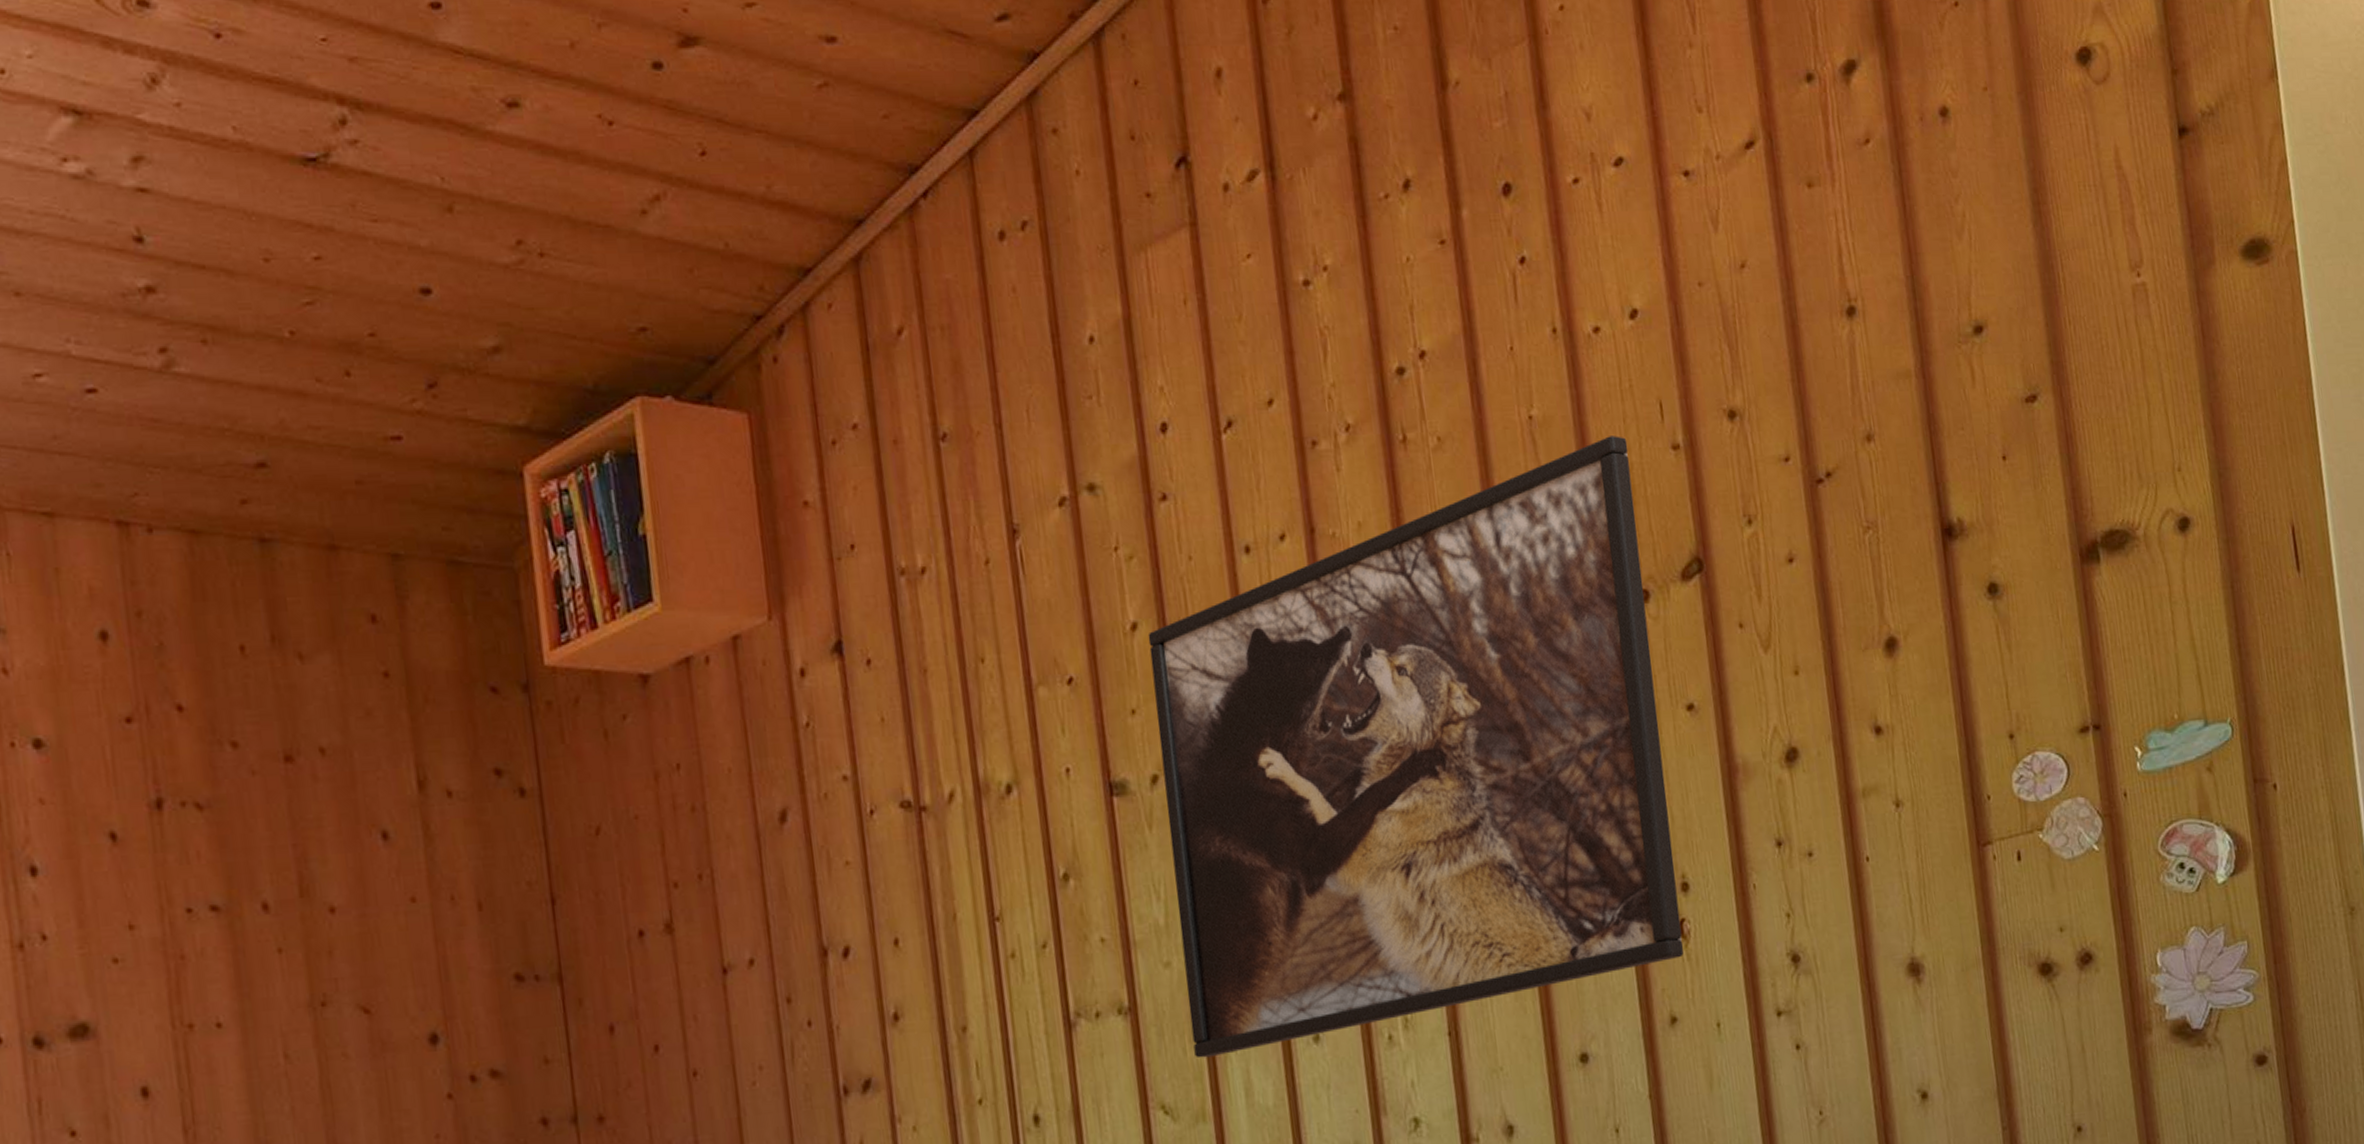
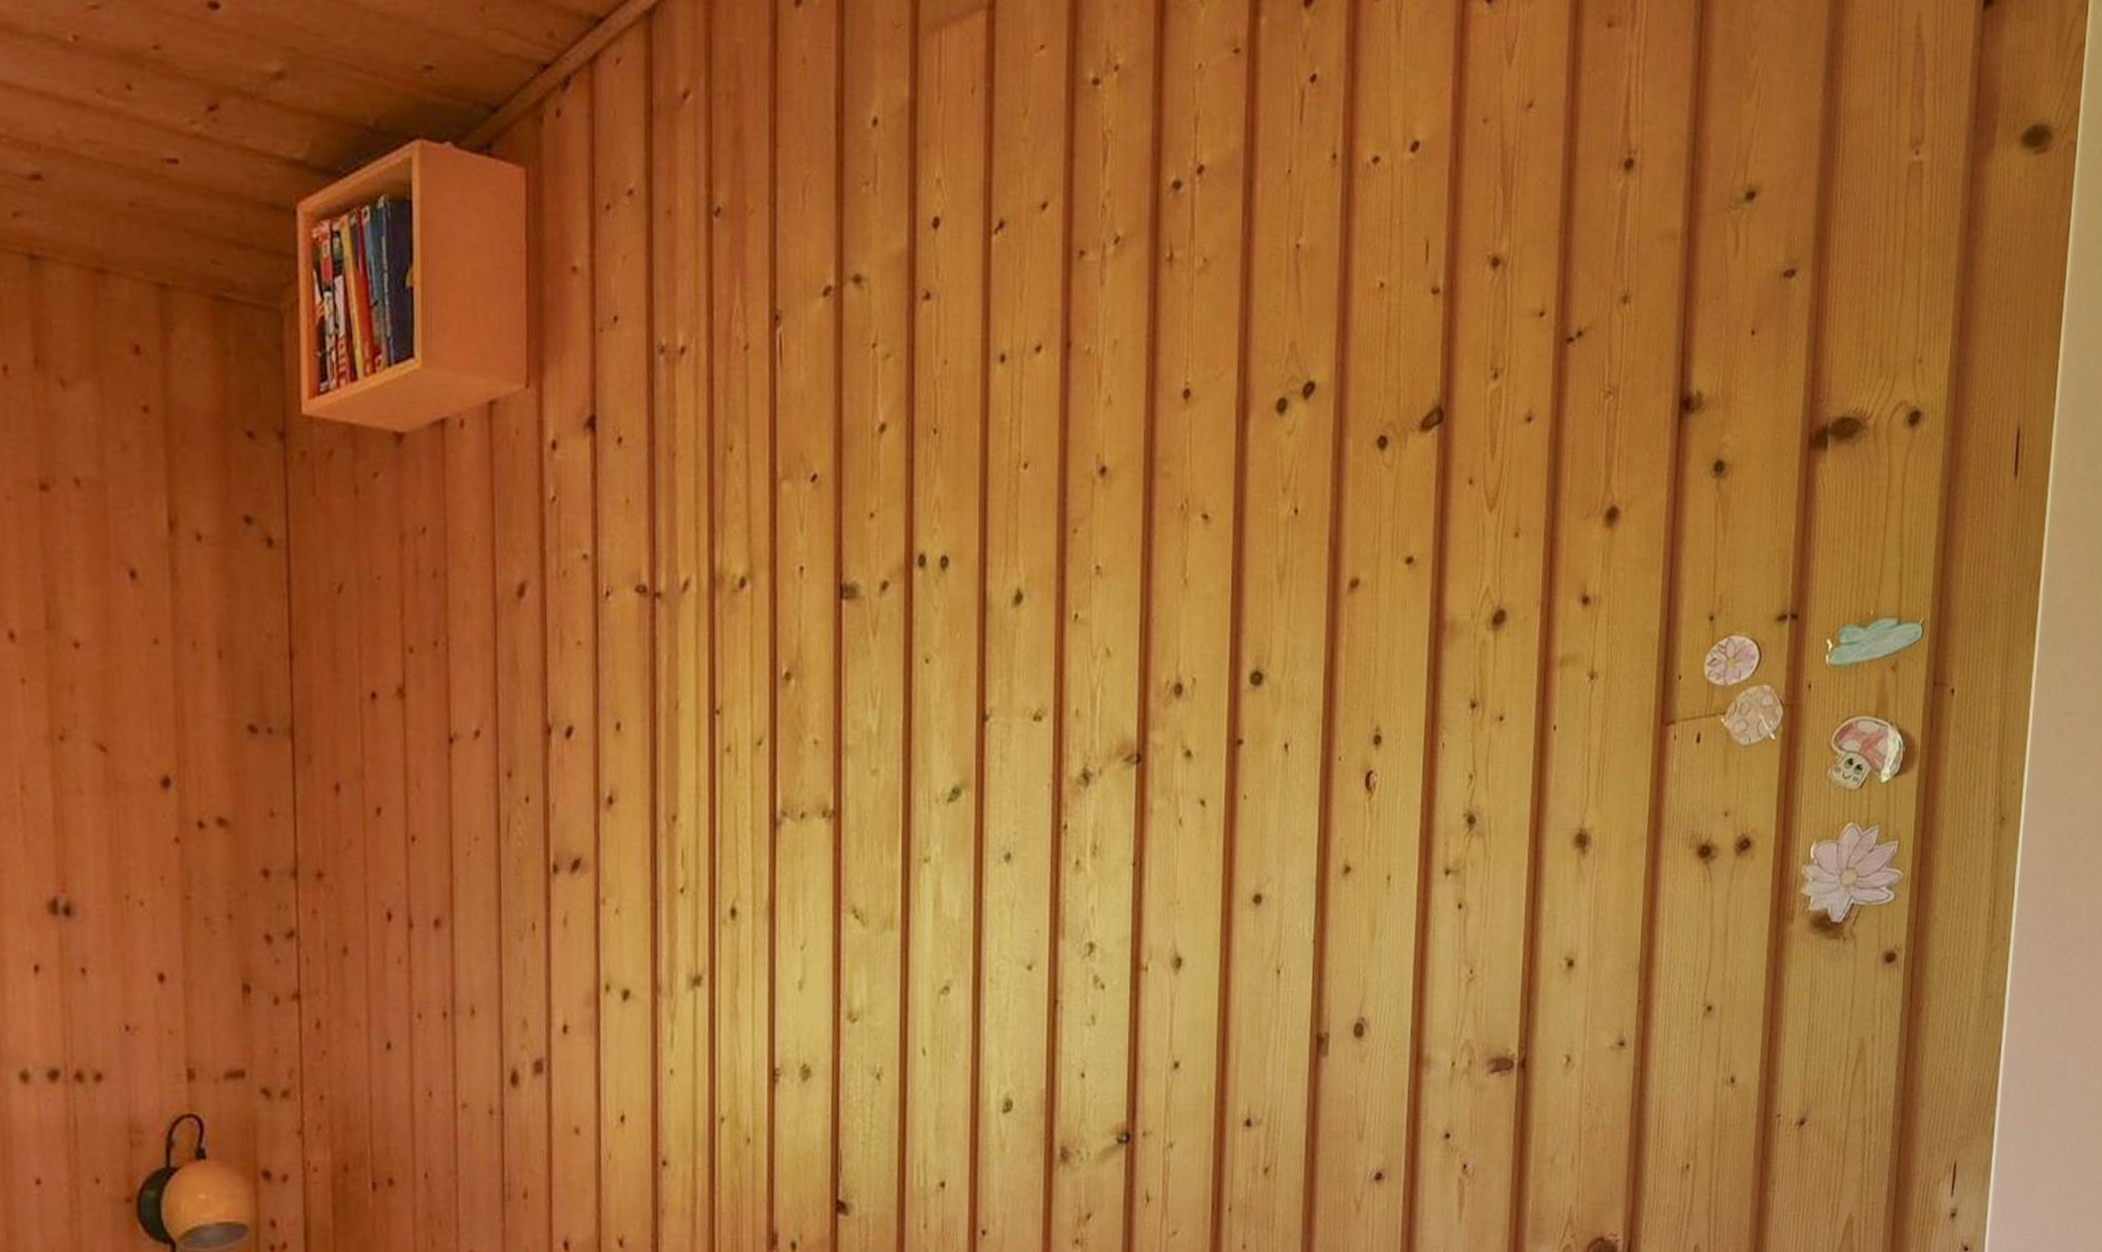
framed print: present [1148,436,1684,1059] -> none [890,273,1389,867]

